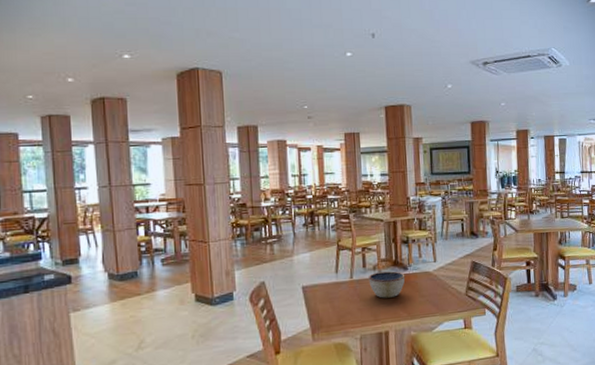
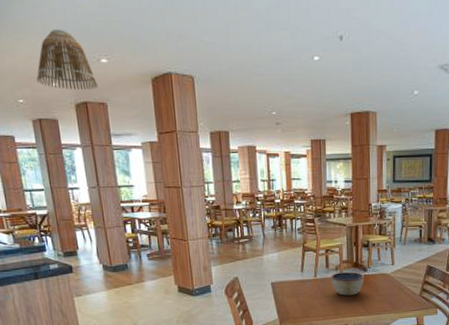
lamp shade: none [50,25,118,85] -> present [36,28,98,90]

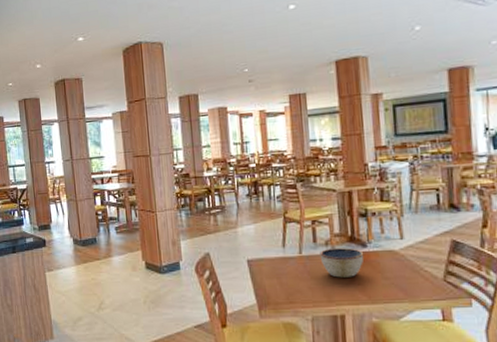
lamp shade: present [36,28,98,90] -> none [23,16,75,70]

